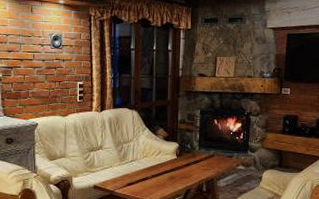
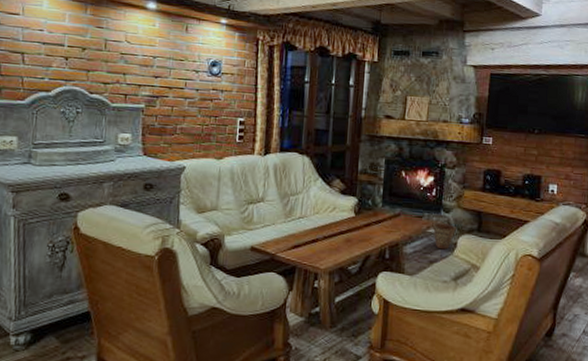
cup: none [242,161,261,183] -> present [433,223,456,250]

